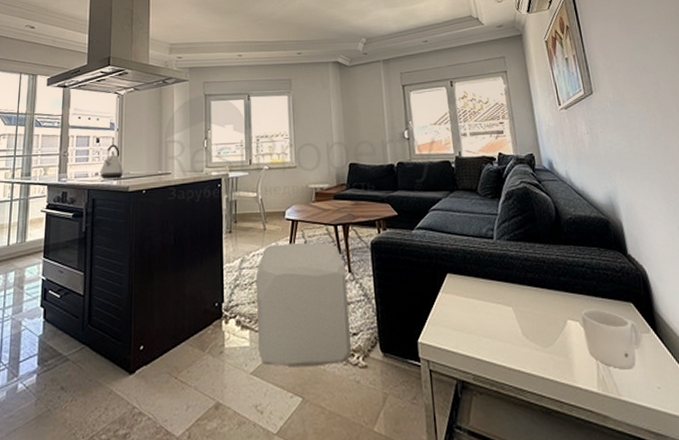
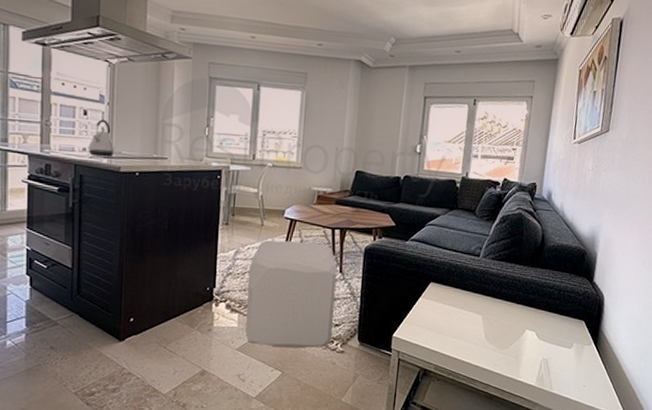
mug: present [580,308,642,370] -> none [535,322,584,371]

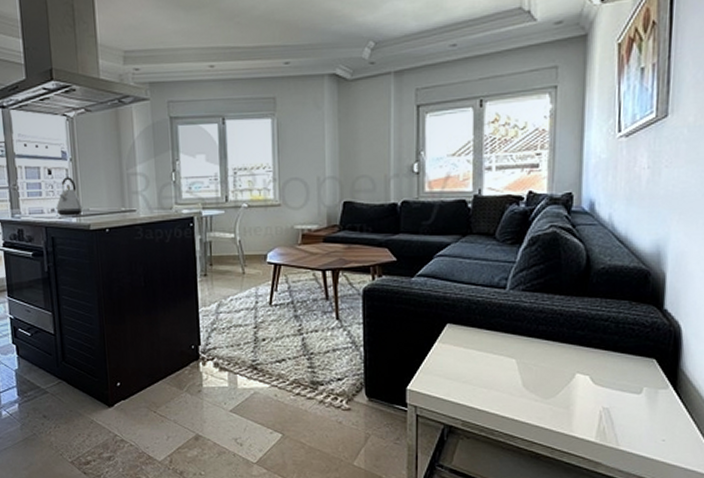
pouf: present [244,240,337,348] -> none [234,287,334,407]

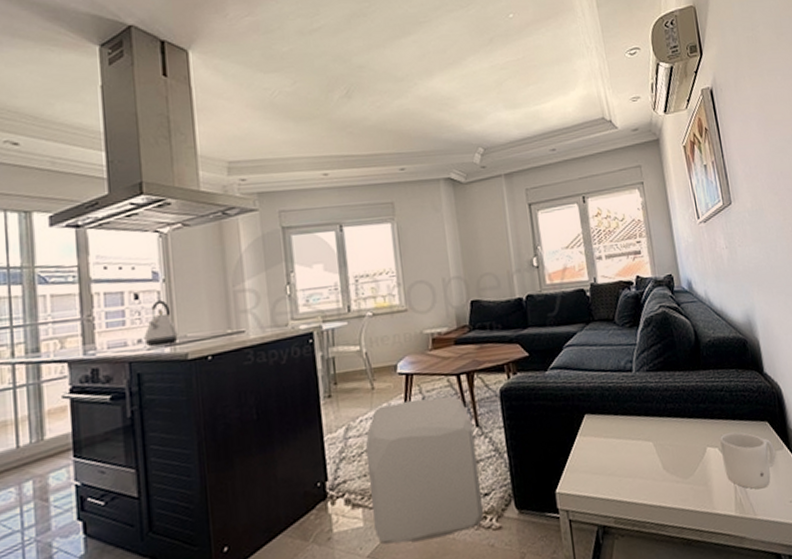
pouf: none [234,287,334,407] -> present [366,396,484,545]
mug: none [592,362,657,422] -> present [719,431,776,489]

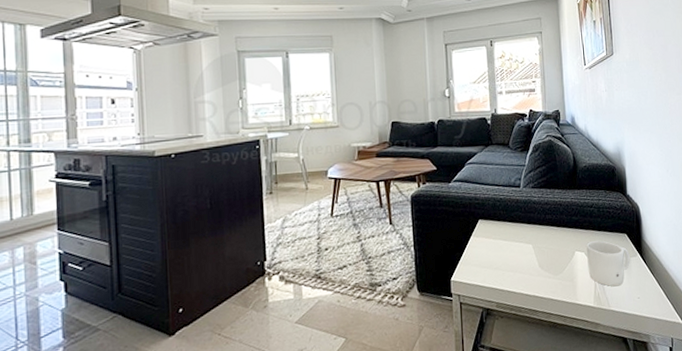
kettle: present [144,300,178,347] -> none [118,106,147,144]
pouf: present [366,396,484,545] -> none [298,198,391,314]

